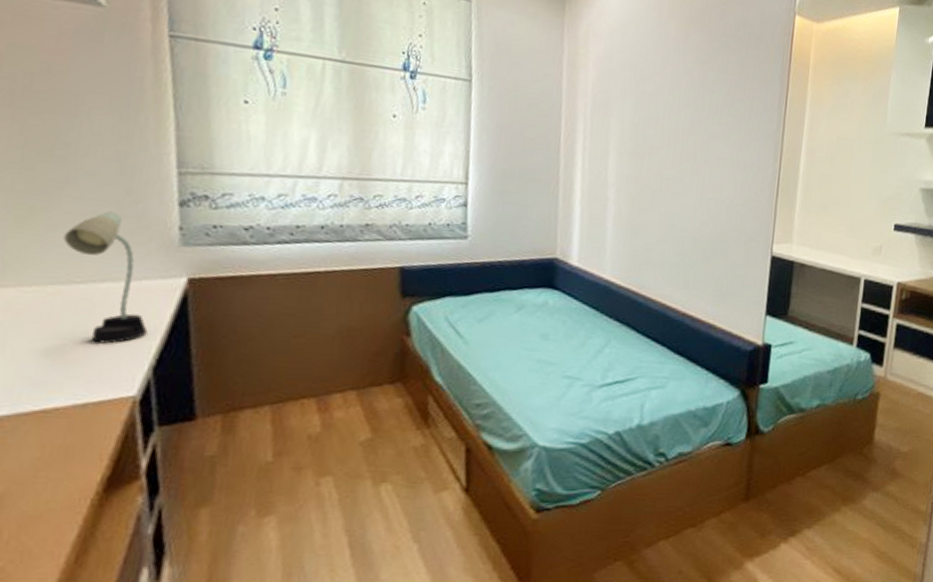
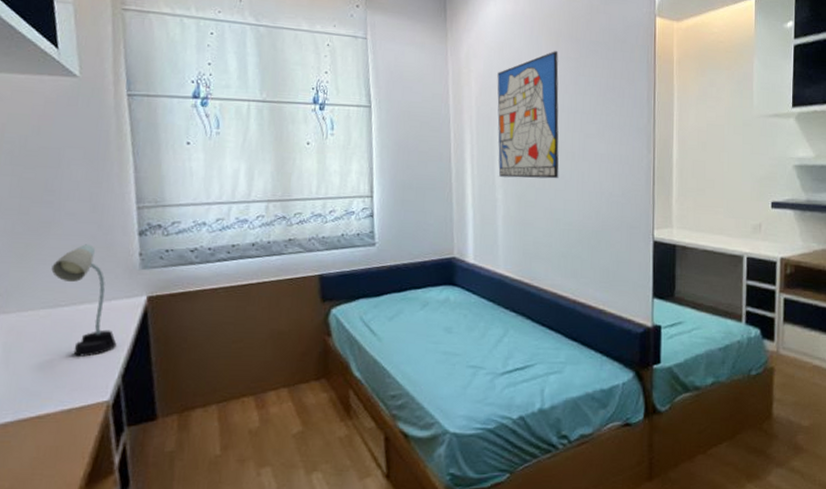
wall art: none [612,40,688,181] -> present [497,51,559,179]

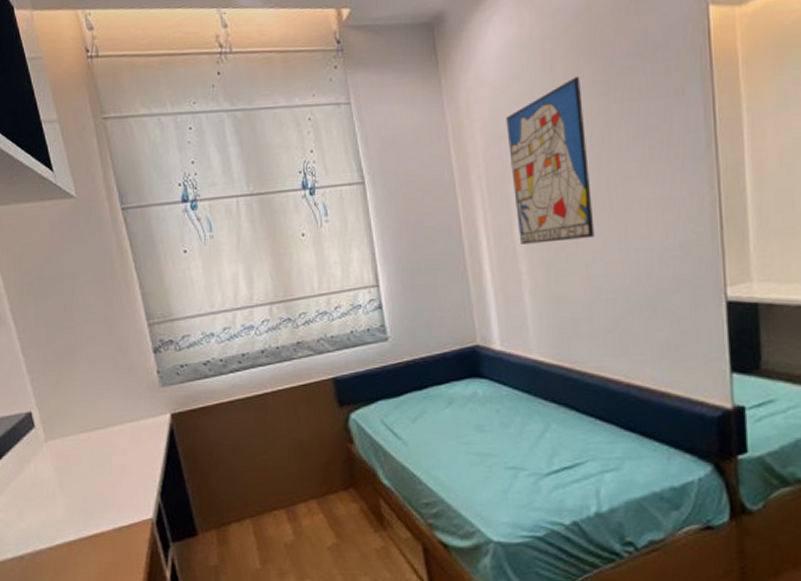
desk lamp: present [51,244,117,357] -> none [83,366,151,477]

